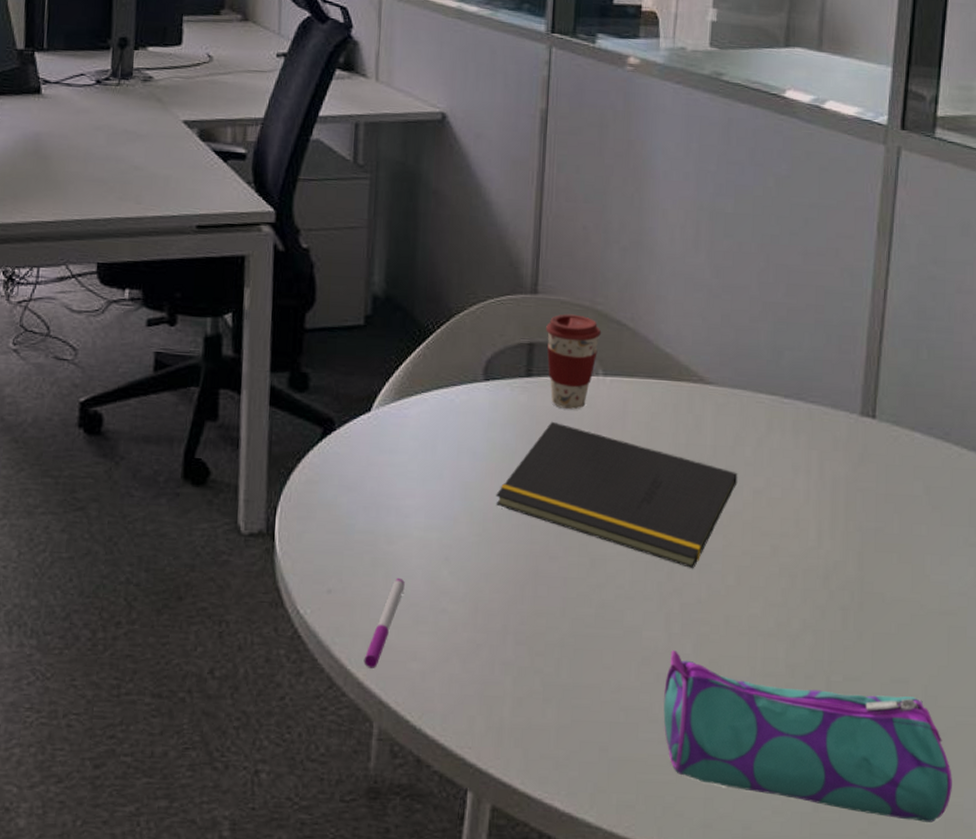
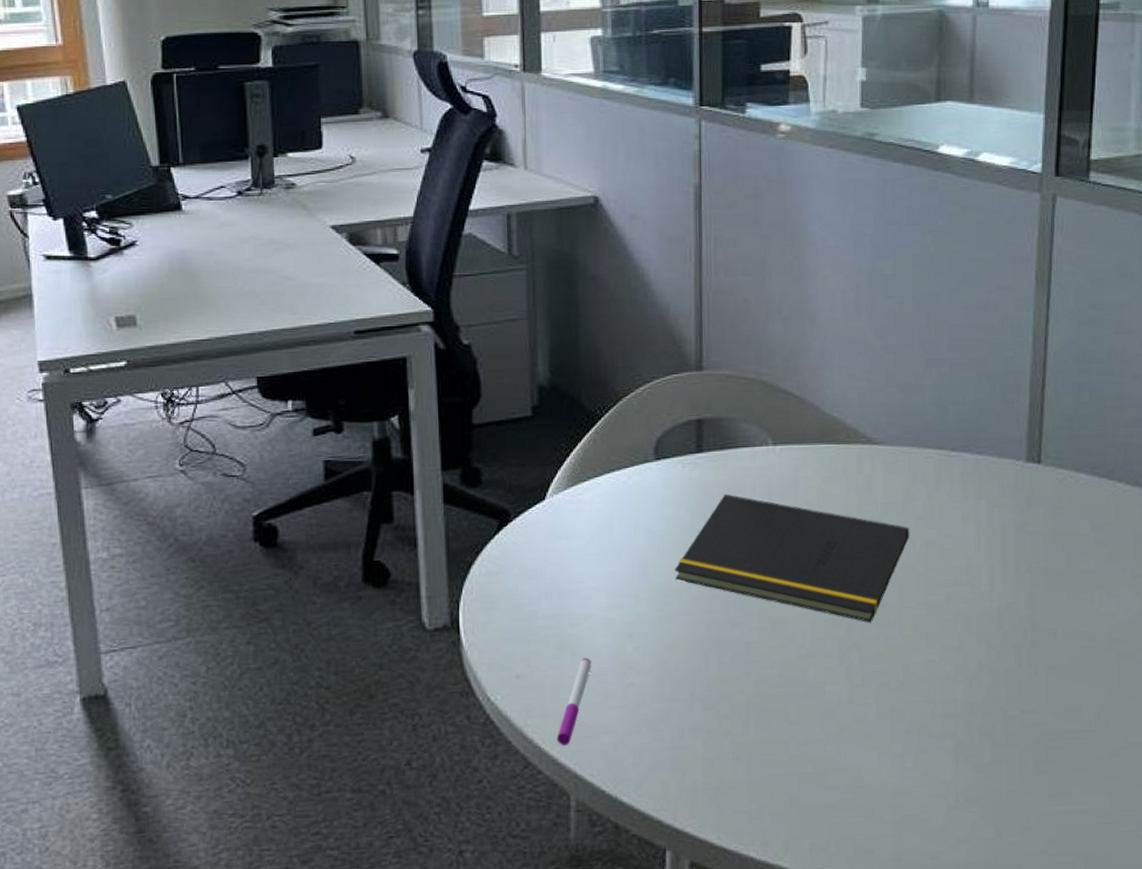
coffee cup: present [546,314,602,410] -> none [713,387,769,481]
pencil case: present [663,650,952,822] -> none [849,701,1126,837]

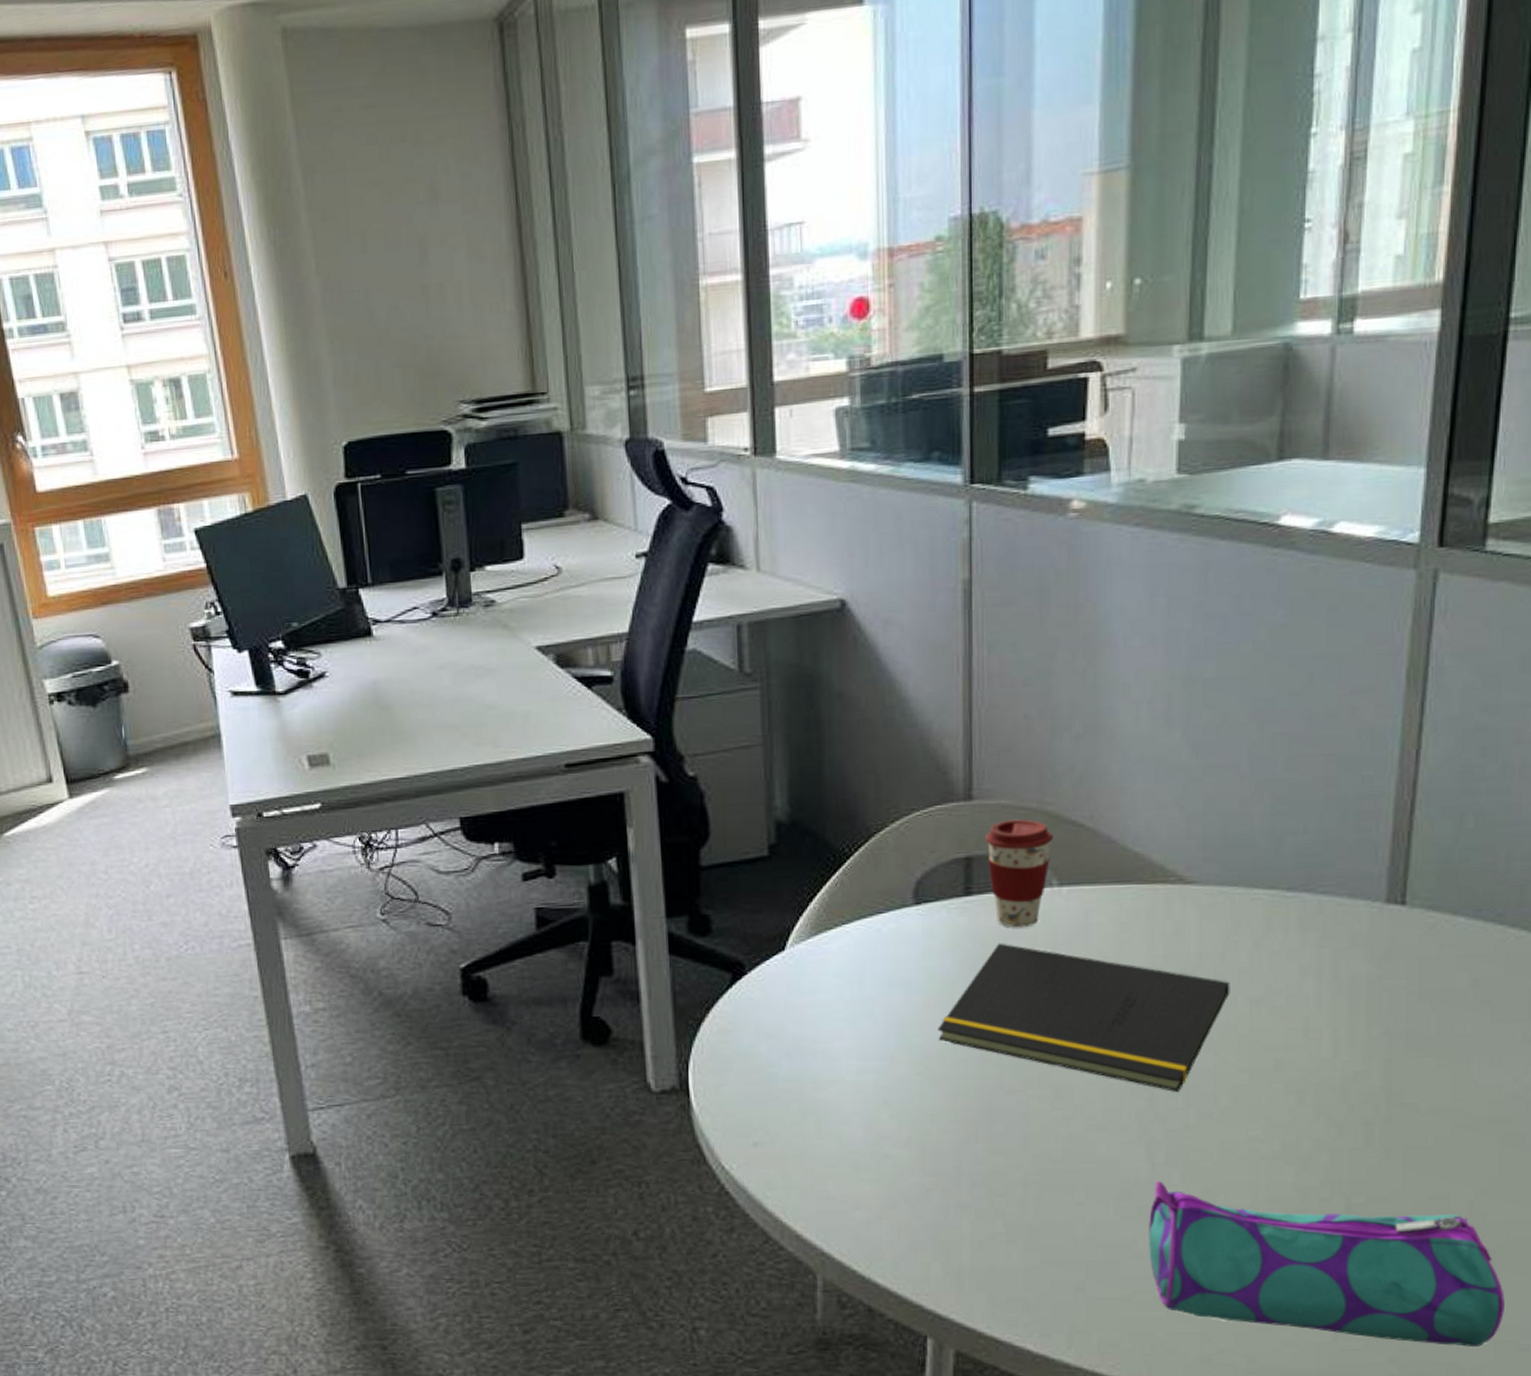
pen: present [556,657,591,745] -> none [800,1125,840,1220]
coffee cup: none [713,387,769,481] -> present [985,819,1054,928]
pencil case: none [849,701,1126,837] -> present [1149,1181,1505,1347]

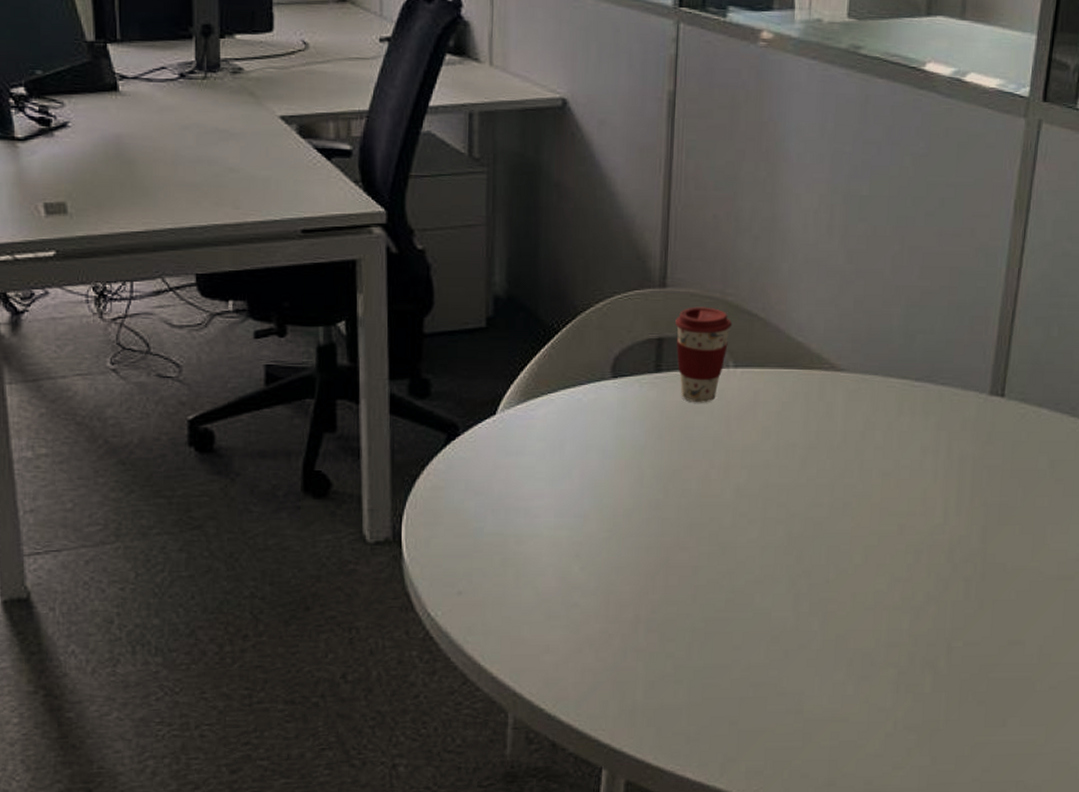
notepad: present [938,943,1230,1093] -> none [626,415,867,551]
pencil case: present [1149,1181,1505,1347] -> none [791,628,1062,767]

